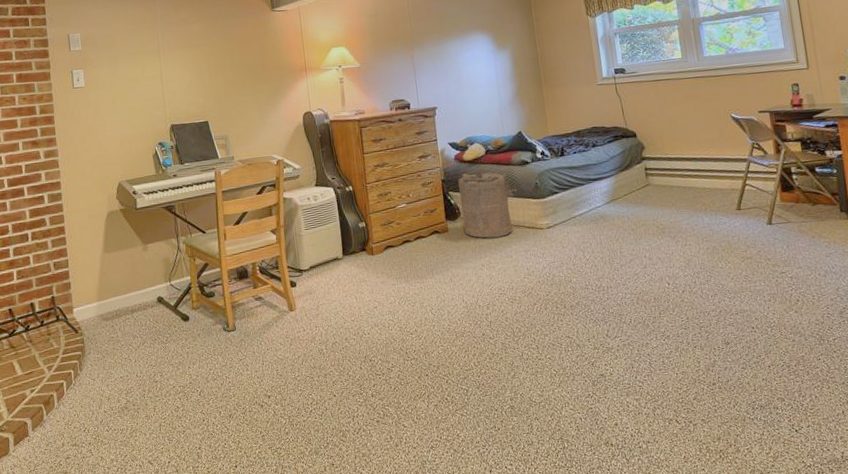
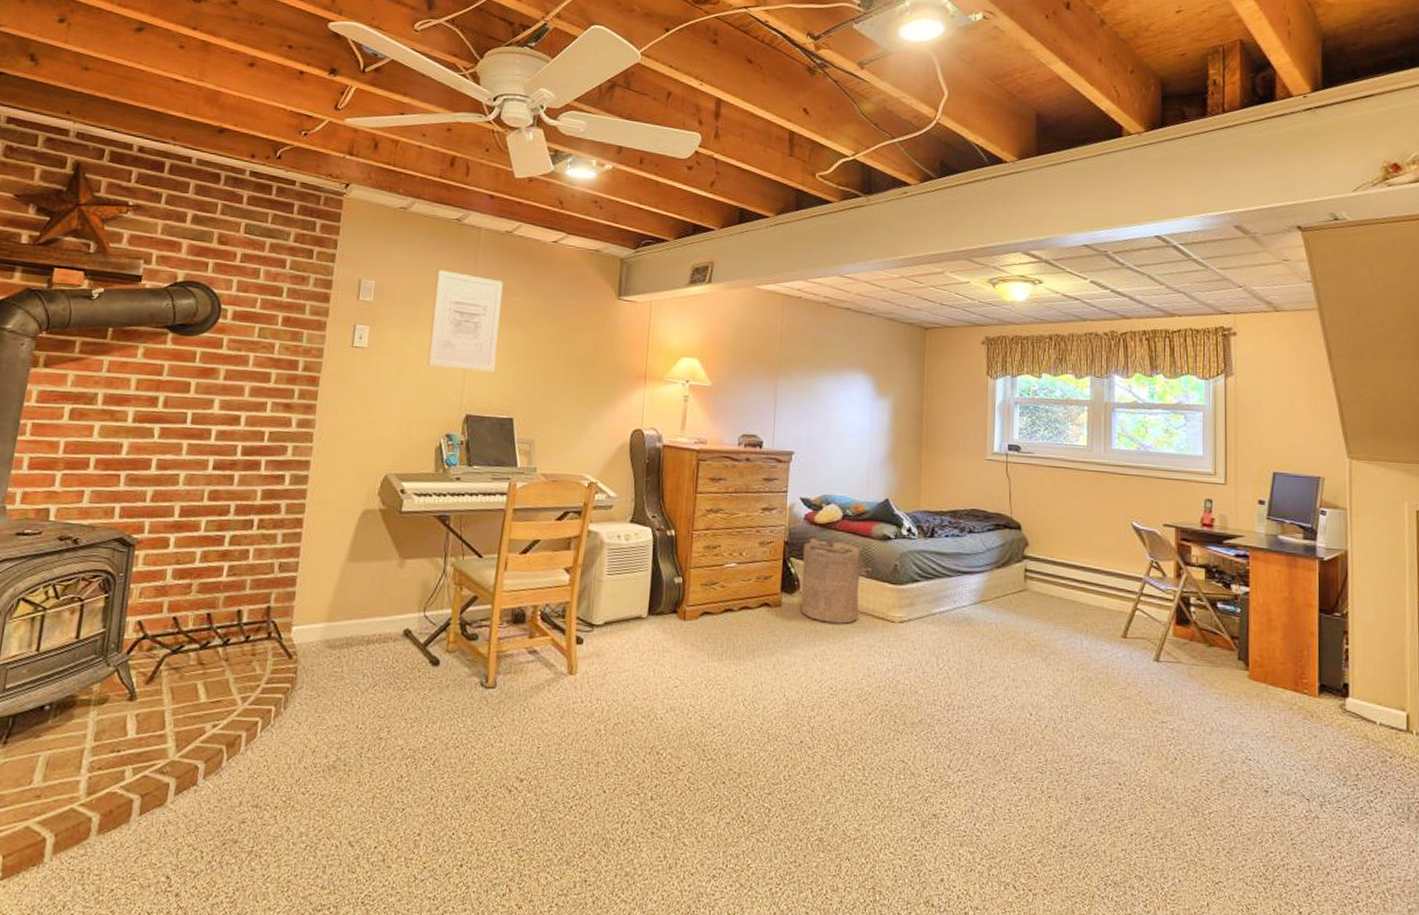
wall art: none [126,14,186,92] -> present [427,270,503,372]

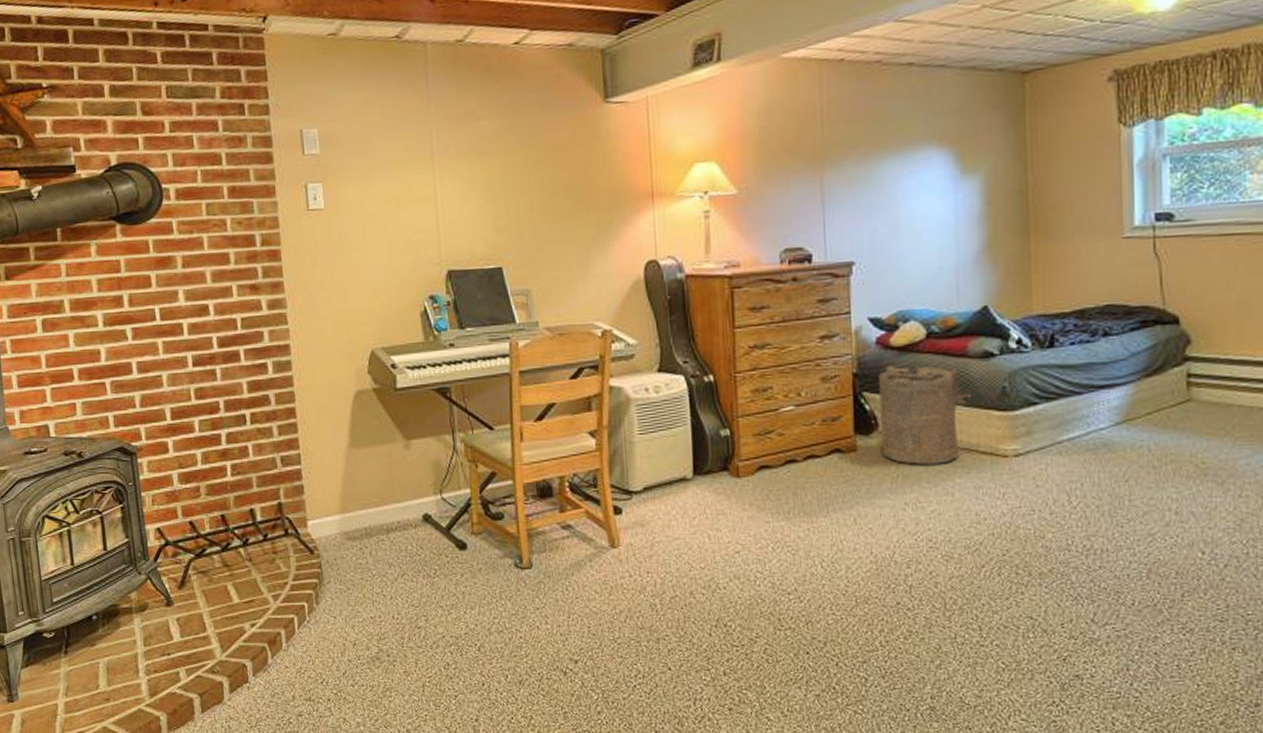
wall art: present [427,270,503,372] -> none [385,102,471,220]

